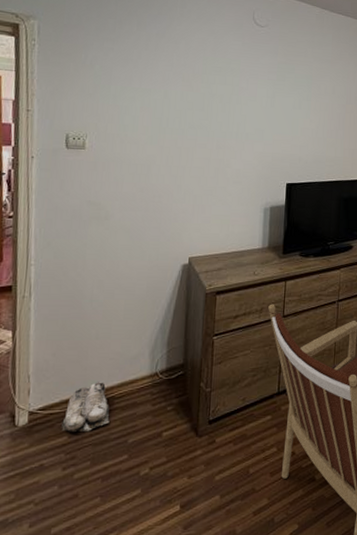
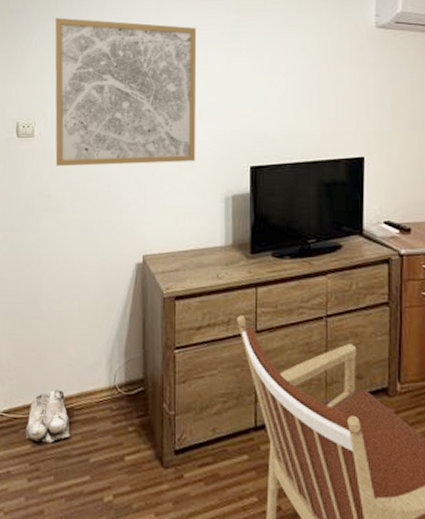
wall art: none [106,38,248,178] -> present [55,17,197,167]

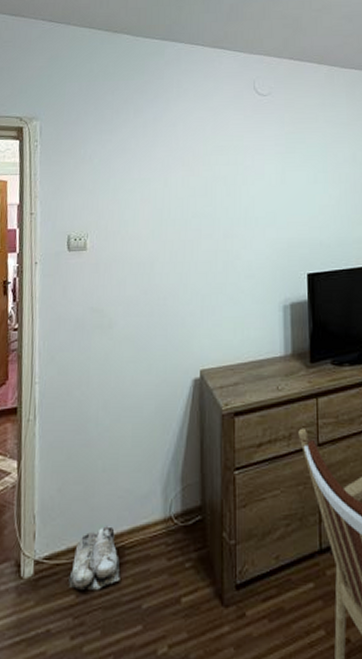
wall art: present [55,17,197,167] -> none [108,129,254,280]

